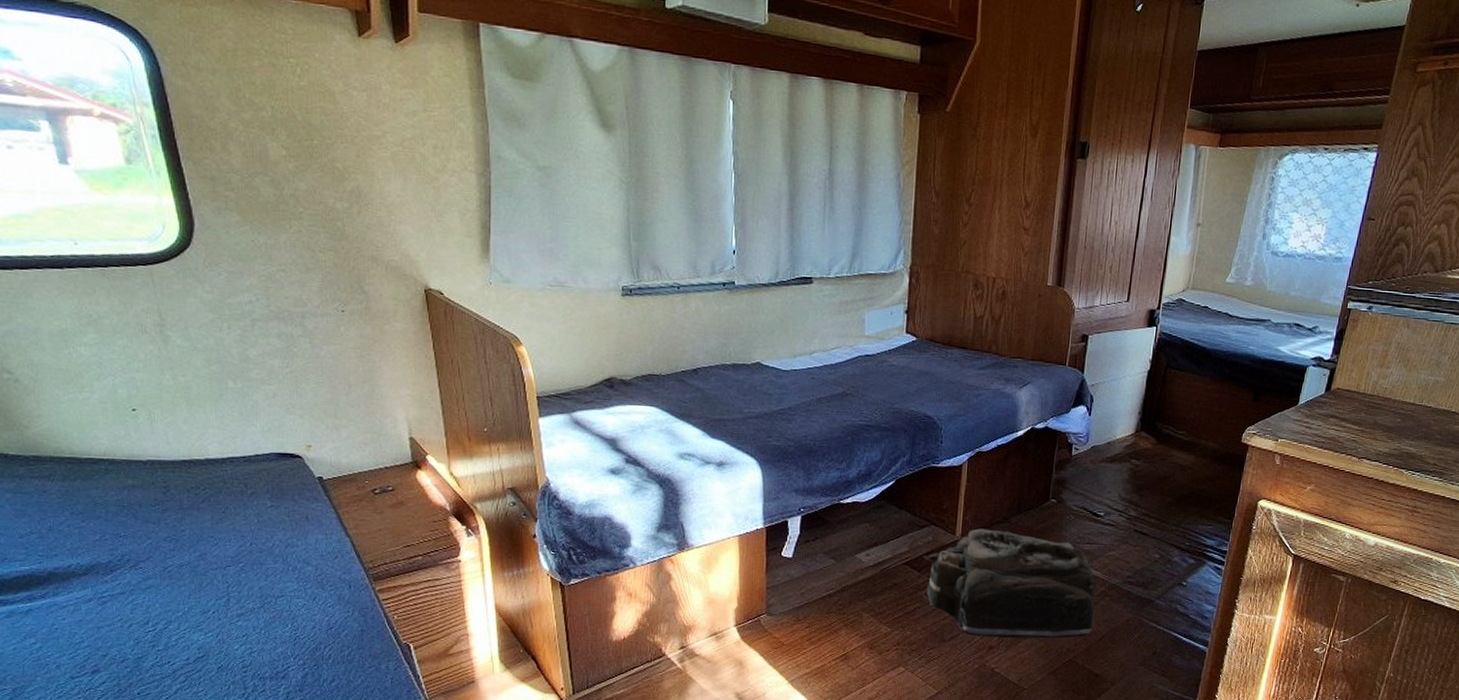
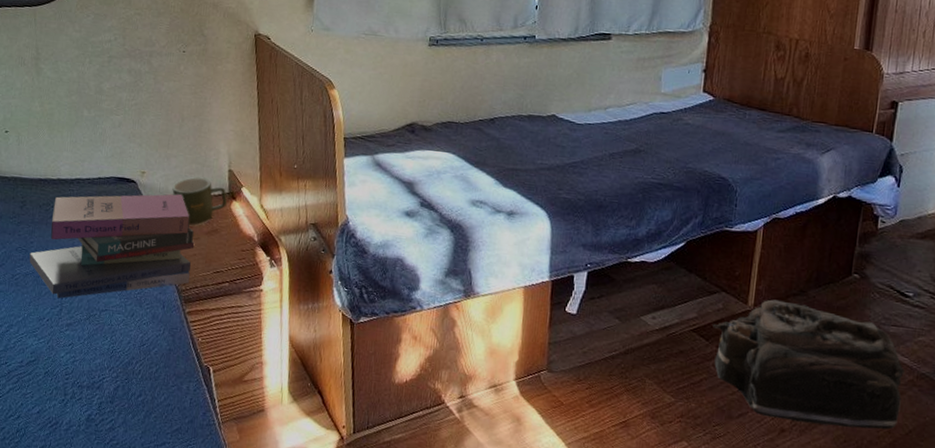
books: none [182,467,379,589] -> present [29,194,195,299]
mug: none [346,448,411,500] -> present [172,177,227,226]

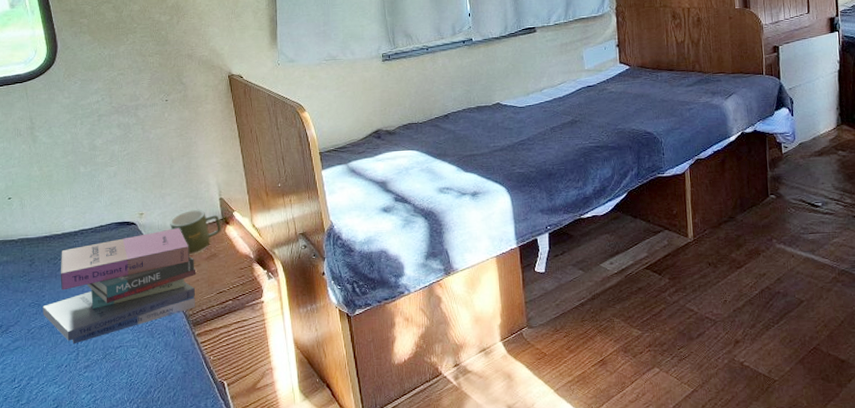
duffel bag: present [713,299,905,430] -> none [662,228,831,332]

